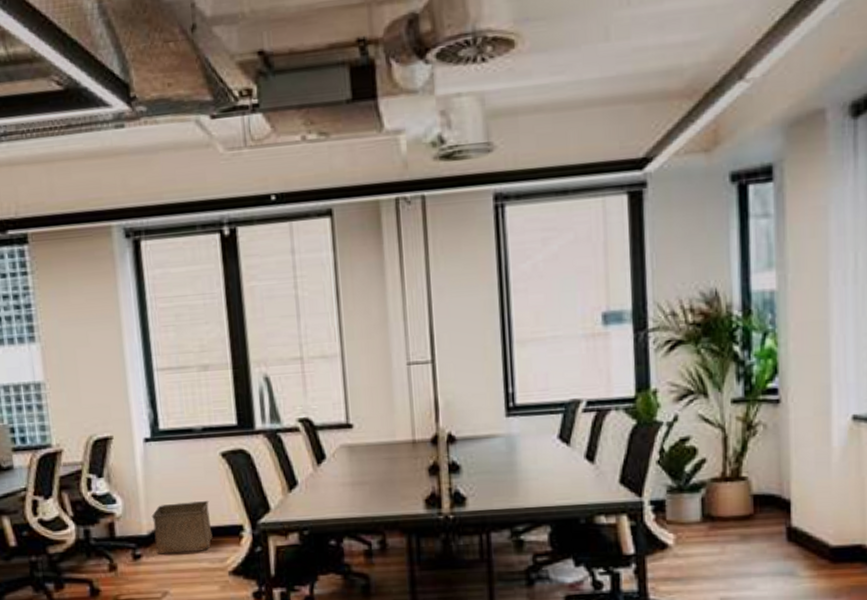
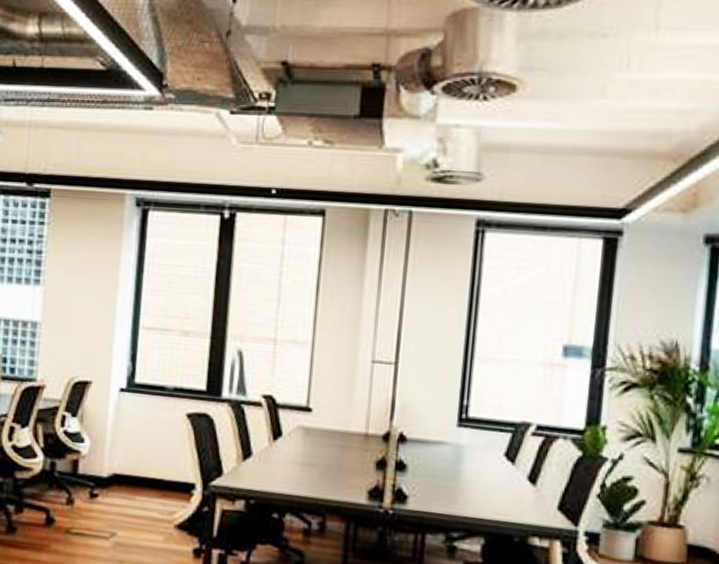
storage bin: present [151,501,213,555] -> none [112,452,168,502]

